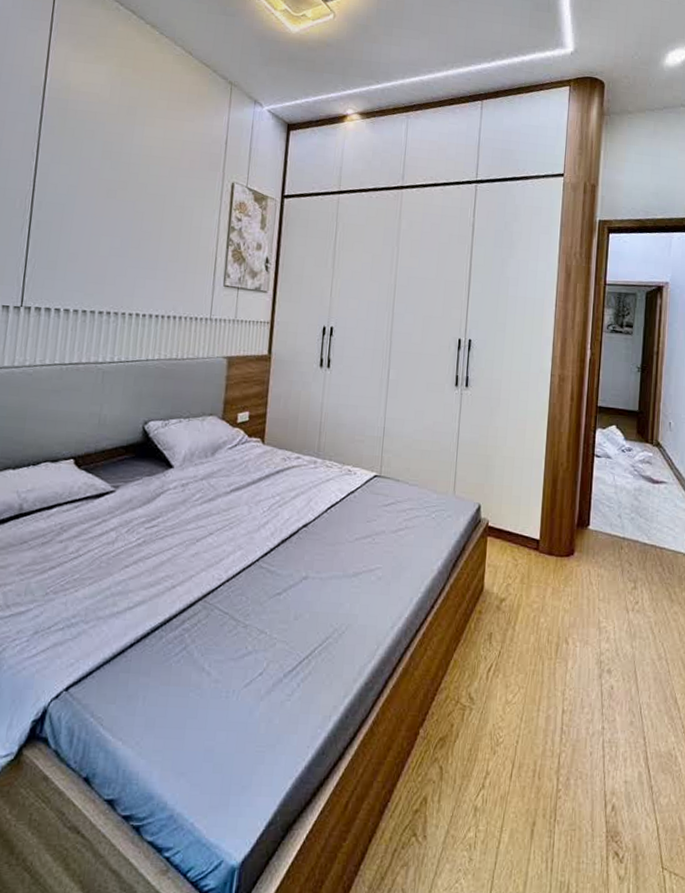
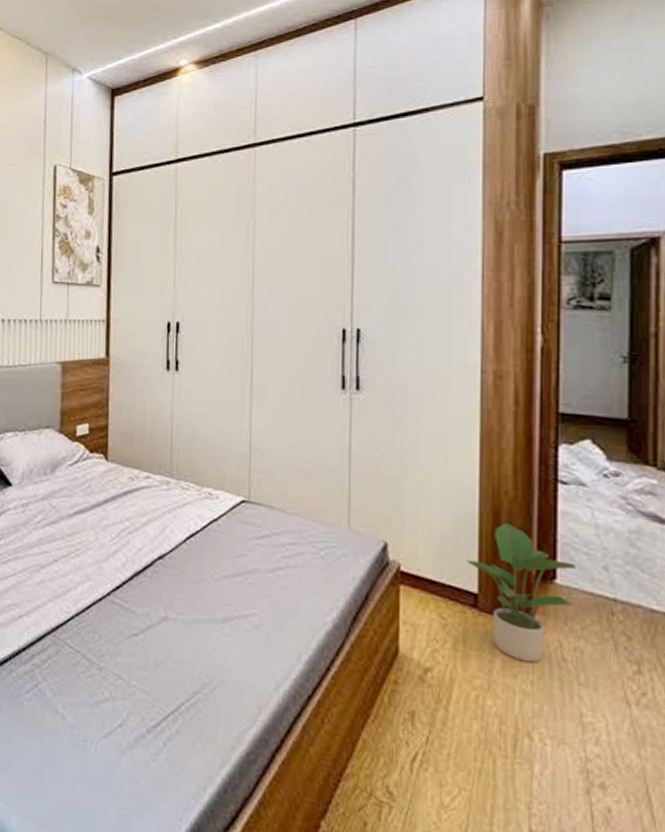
potted plant: none [533,486,602,588] -> present [465,522,576,663]

